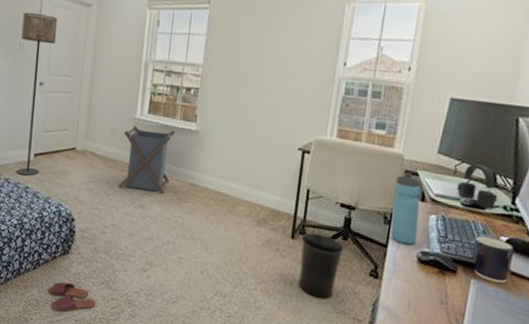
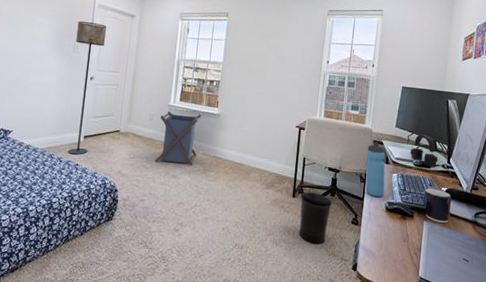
slippers: present [48,282,95,312] -> none [93,244,134,272]

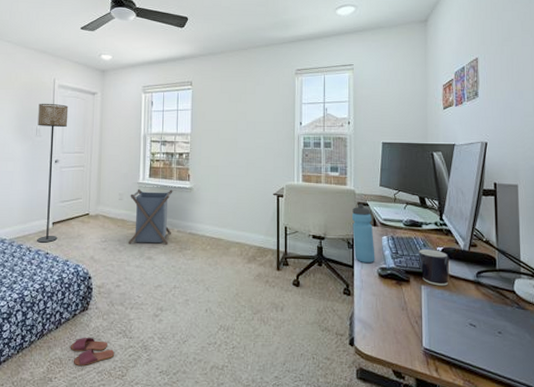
slippers: none [93,244,134,272] -> present [70,337,114,367]
waste bin: present [298,192,333,244] -> none [285,263,321,319]
headphones: present [410,134,438,168] -> none [399,192,430,226]

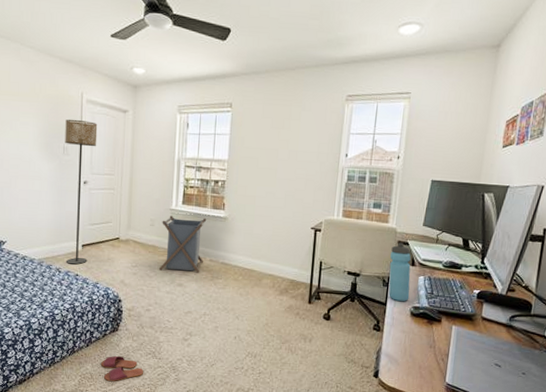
mug: present [418,248,449,286] -> none [452,290,484,328]

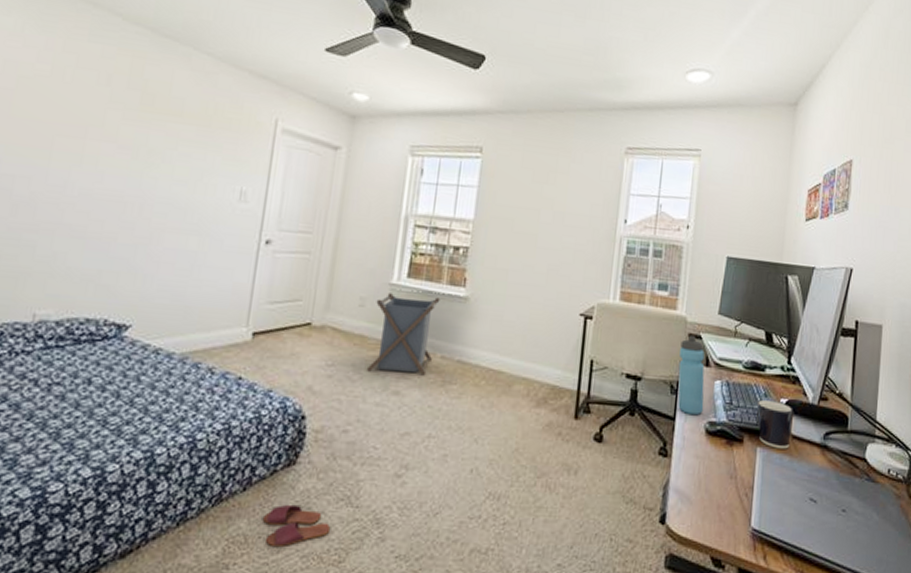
floor lamp: present [65,119,98,265] -> none [225,152,295,363]
mug: none [452,290,484,328] -> present [756,399,793,449]

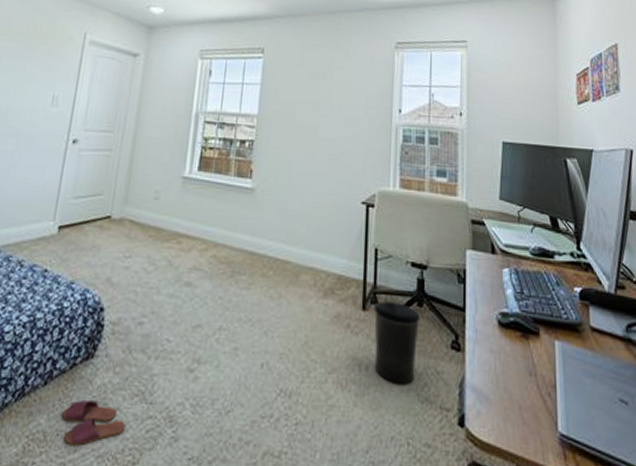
laundry basket: present [366,293,441,376] -> none [160,186,229,266]
waste bin: none [583,410,632,487] -> present [373,301,421,384]
water bottle: present [678,335,705,416] -> none [464,221,494,306]
mug: present [756,399,793,449] -> none [549,288,591,343]

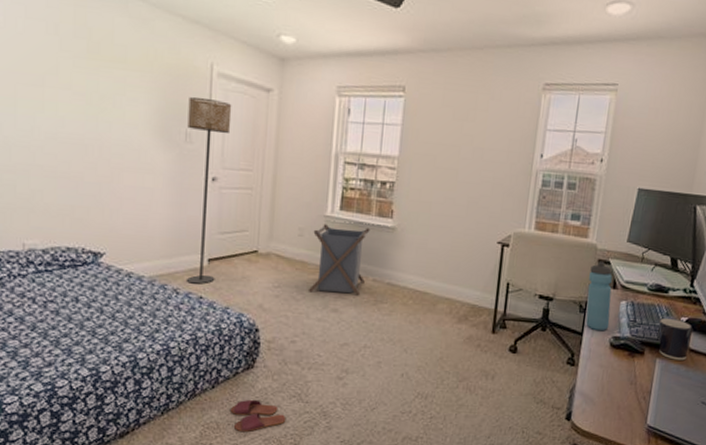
floor lamp: none [34,62,100,255] -> present [187,96,232,284]
laundry basket: none [160,186,229,266] -> present [307,224,371,296]
waste bin: present [373,301,421,384] -> none [499,326,543,390]
water bottle: none [464,221,494,306] -> present [586,261,612,331]
mug: none [549,288,591,343] -> present [657,318,693,361]

